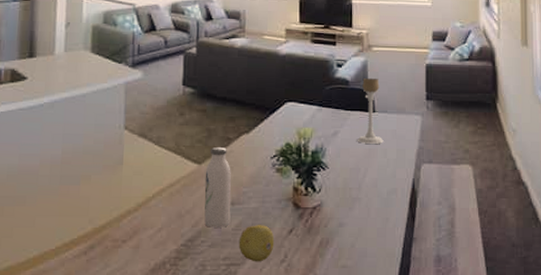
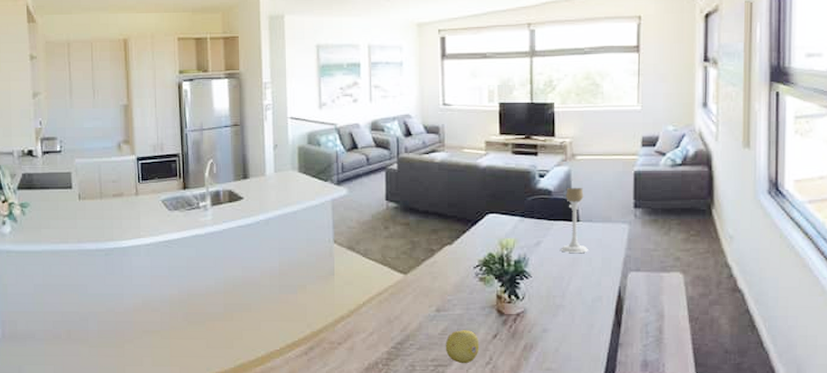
water bottle: present [204,147,232,228] -> none [411,258,437,332]

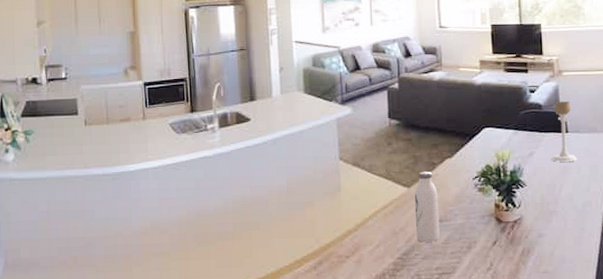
water bottle: none [411,258,437,332] -> present [414,172,440,242]
fruit: present [445,329,479,364] -> none [448,237,481,271]

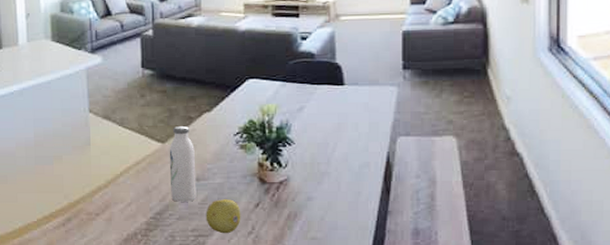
fruit: none [448,237,481,271] -> present [205,198,241,234]
candle holder: present [552,101,577,162] -> none [325,49,354,118]

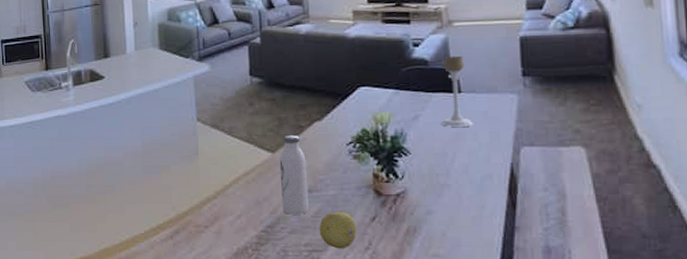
candle holder: none [325,49,354,118] -> present [441,55,473,127]

